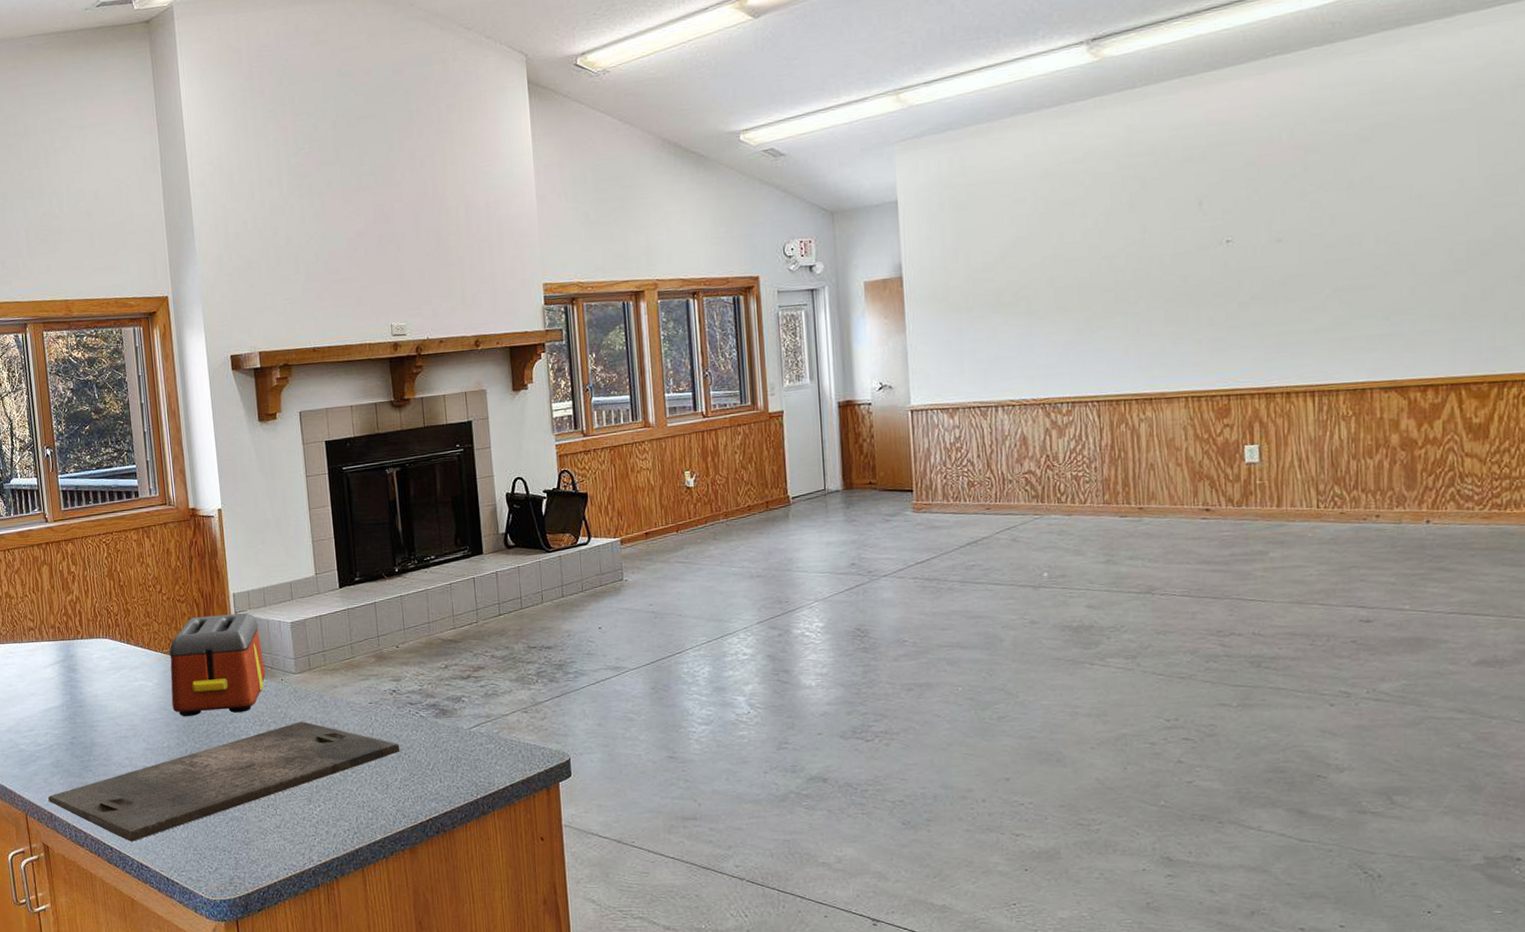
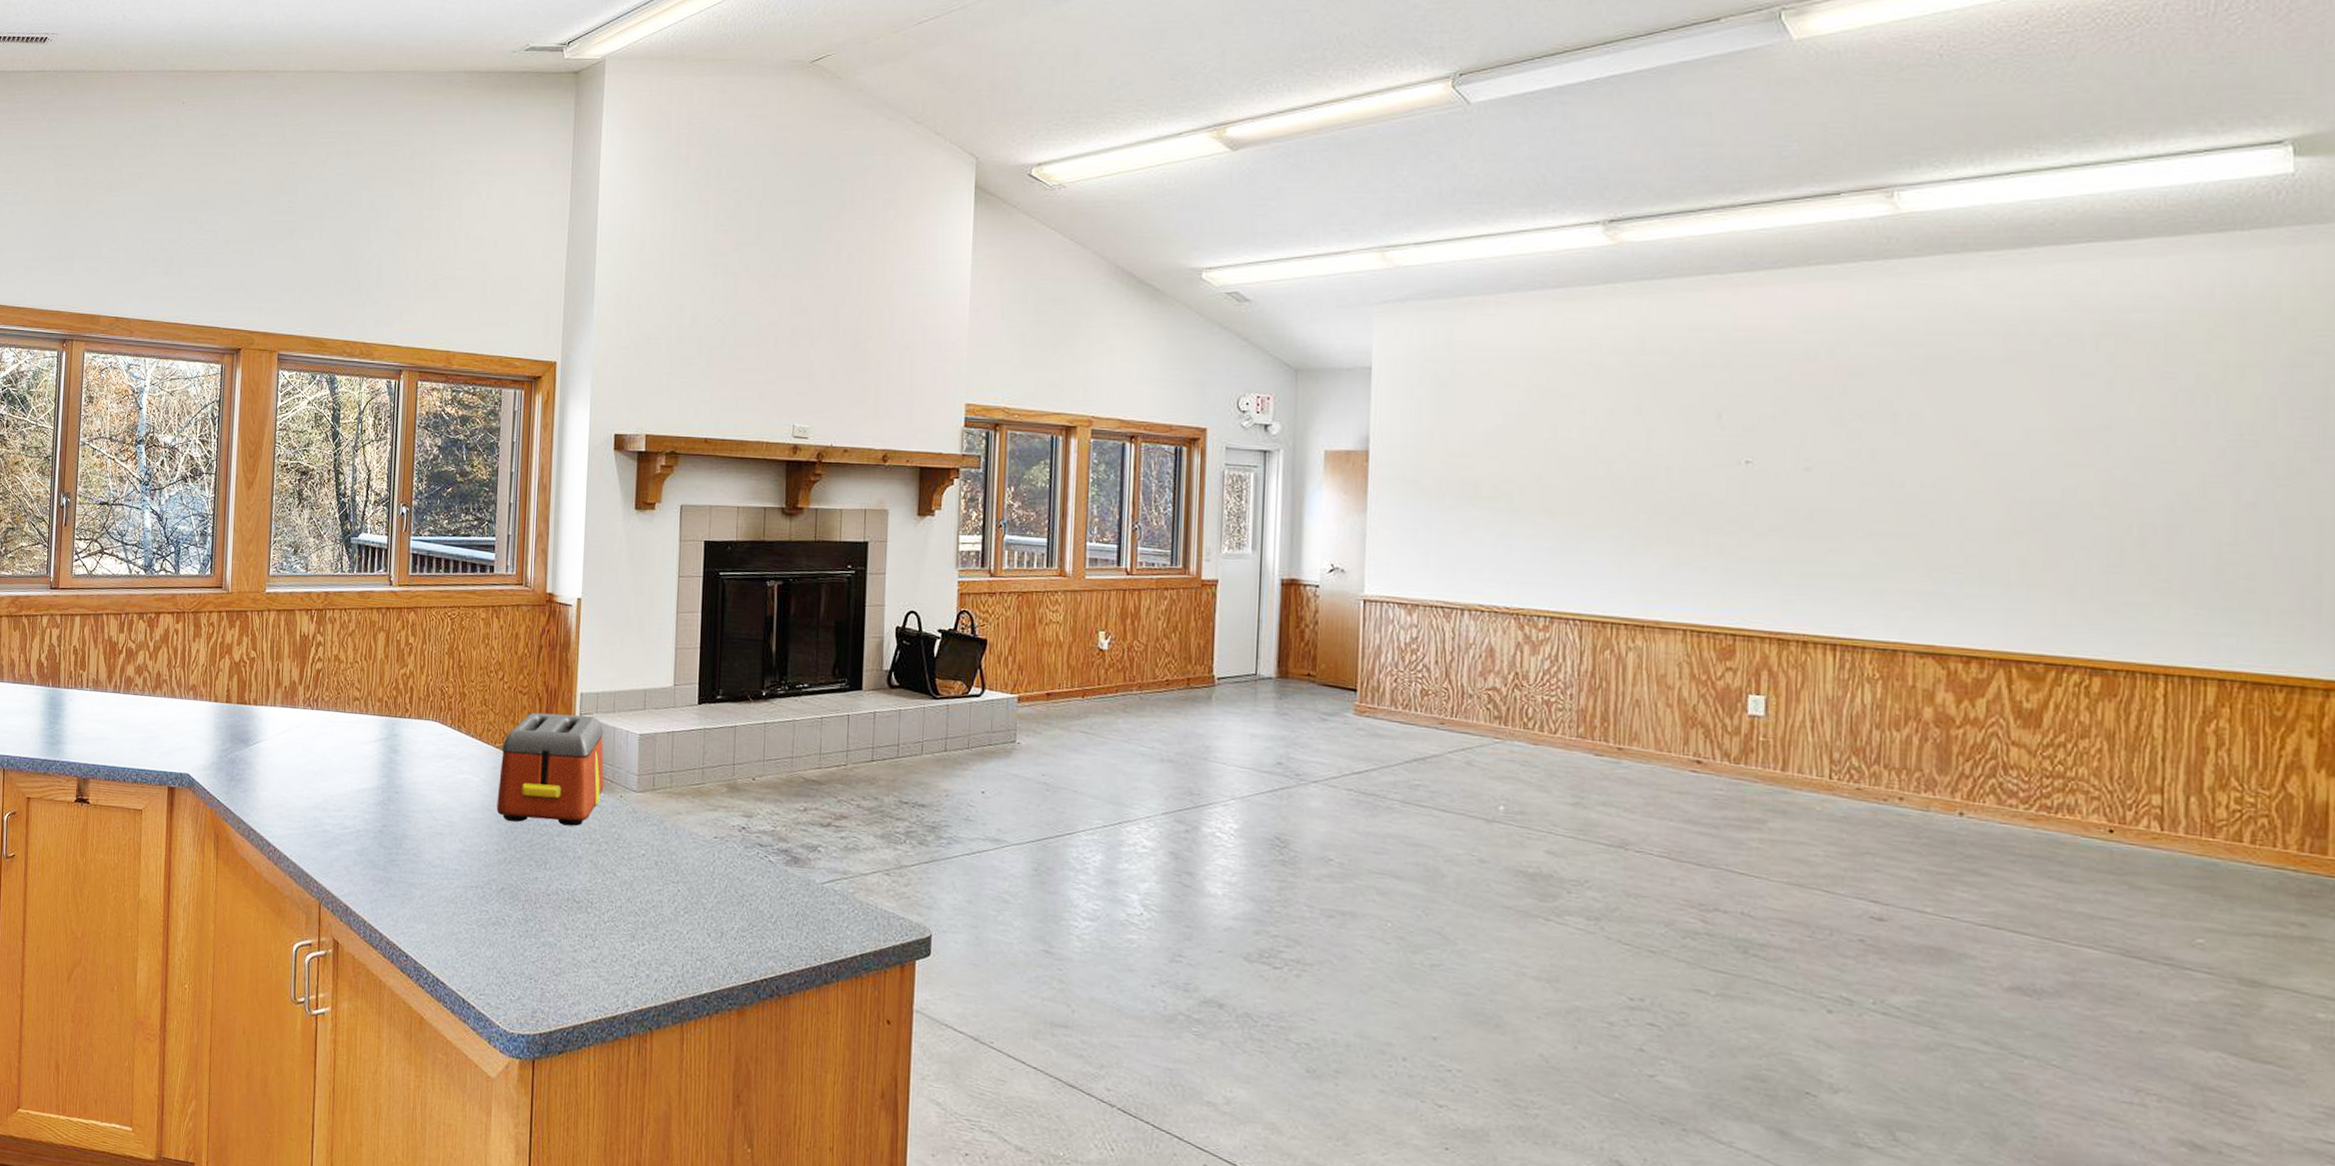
cutting board: present [47,721,401,842] -> none [345,846,742,952]

